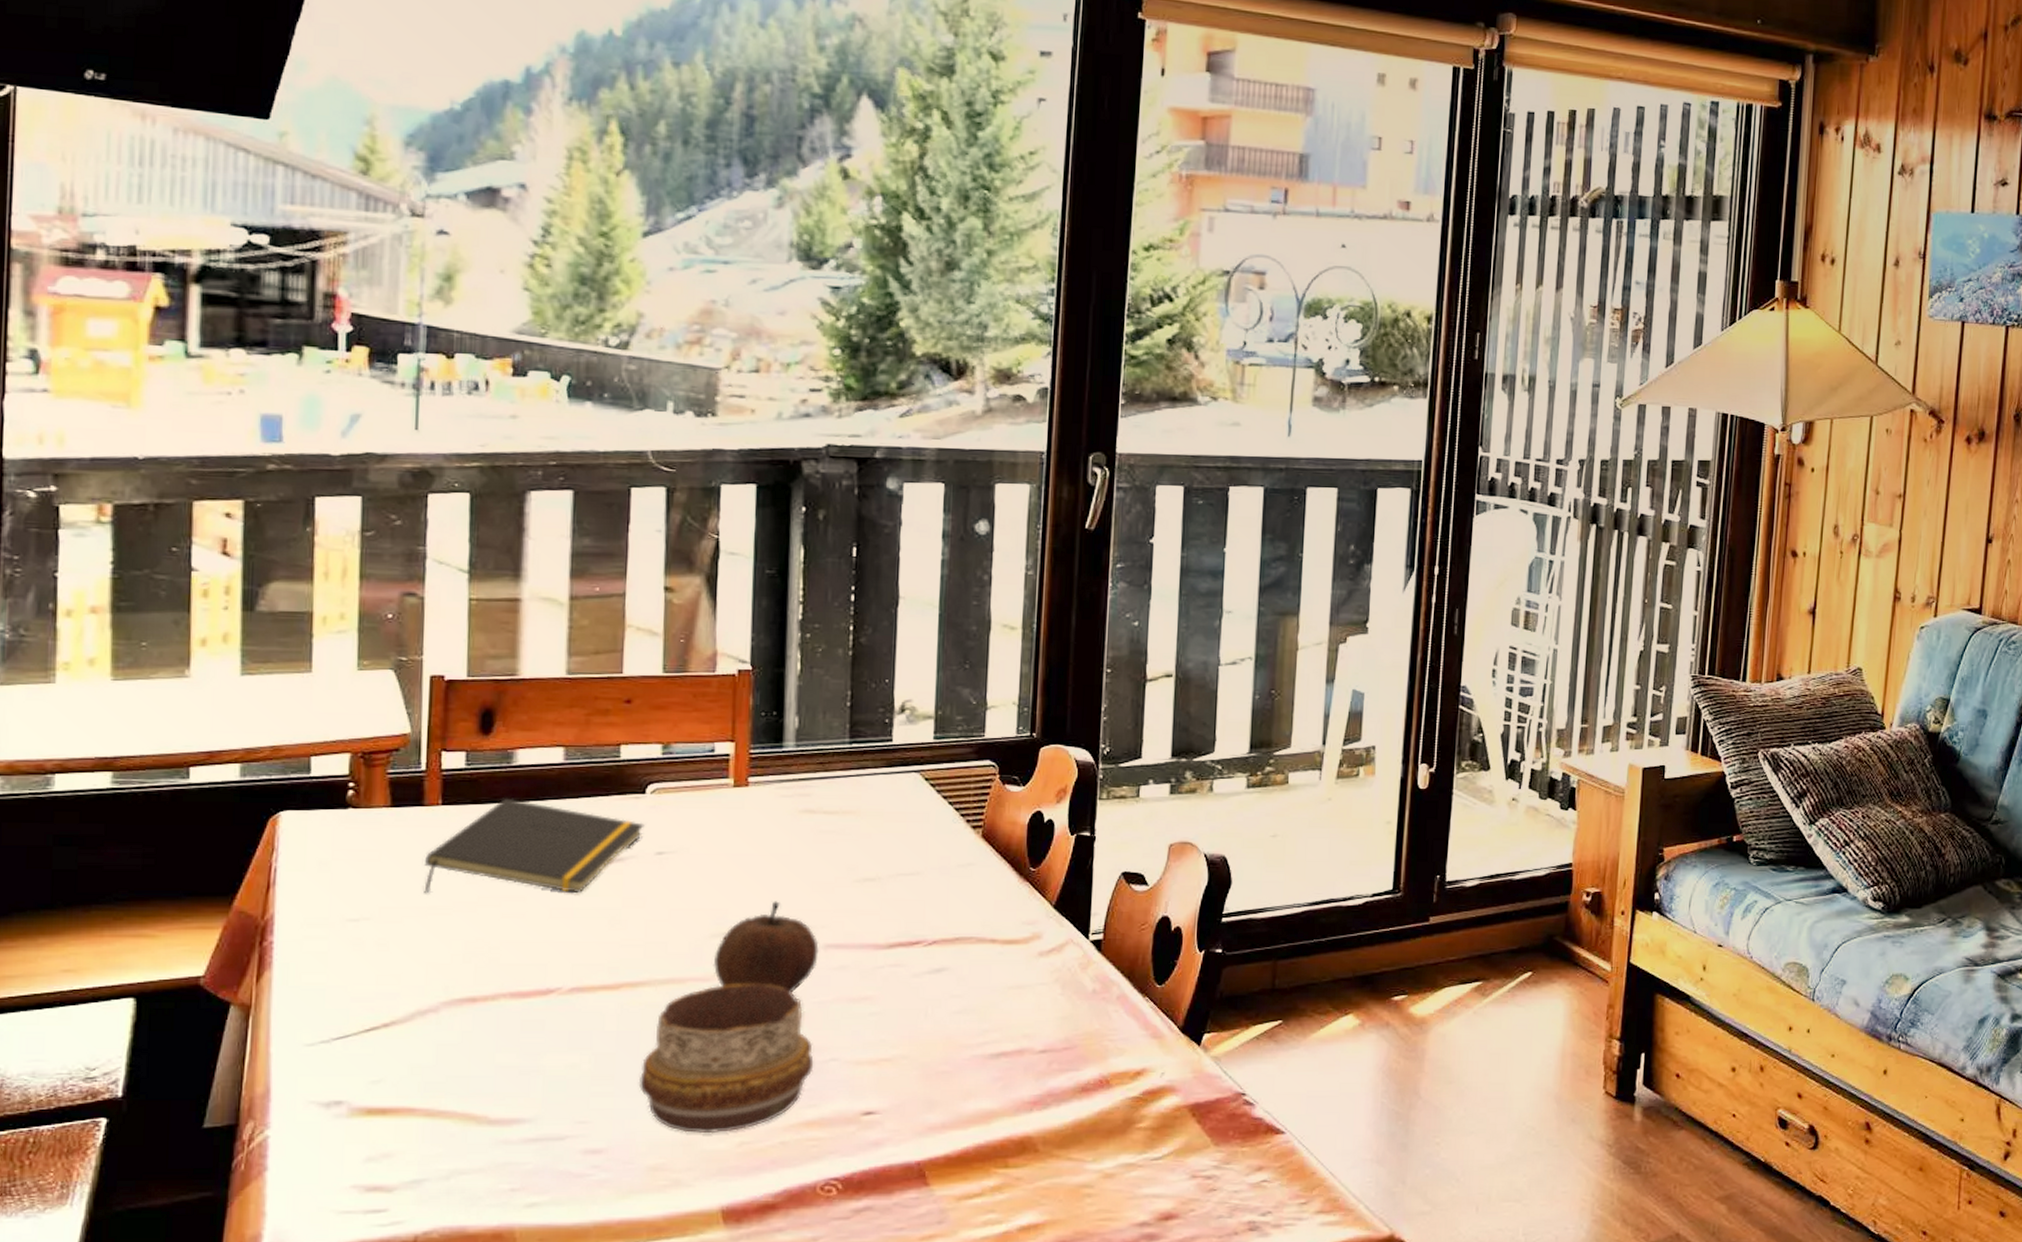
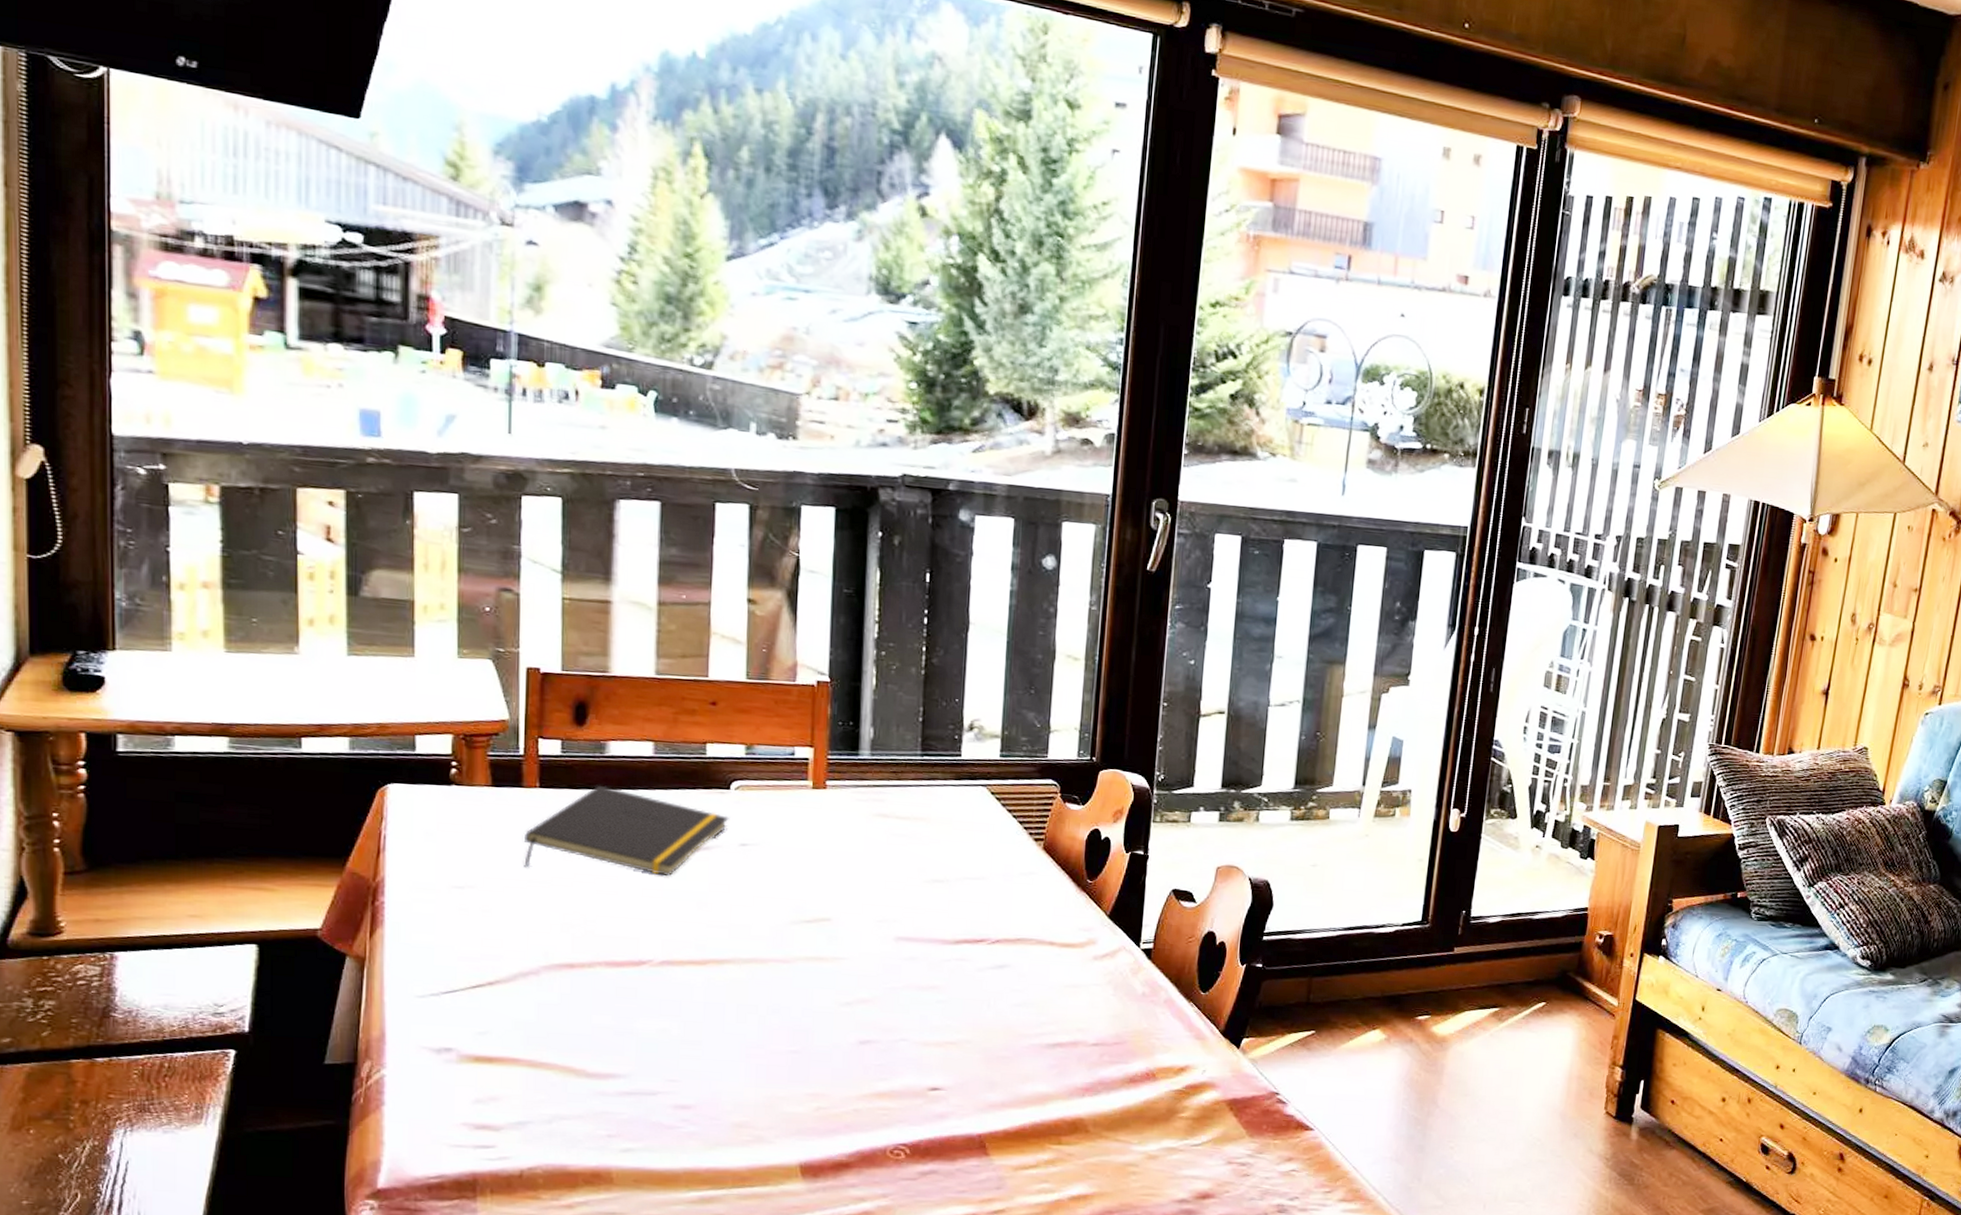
decorative bowl: present [638,983,814,1134] -> none [724,967,885,1098]
fruit: present [713,901,819,993] -> none [792,895,891,978]

